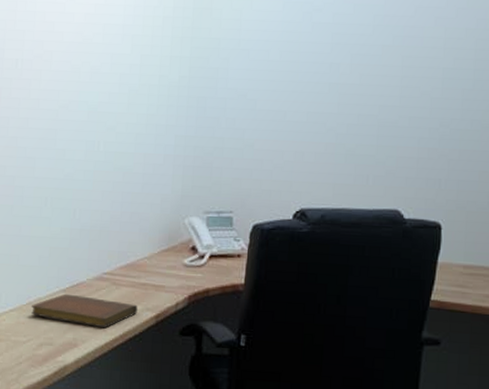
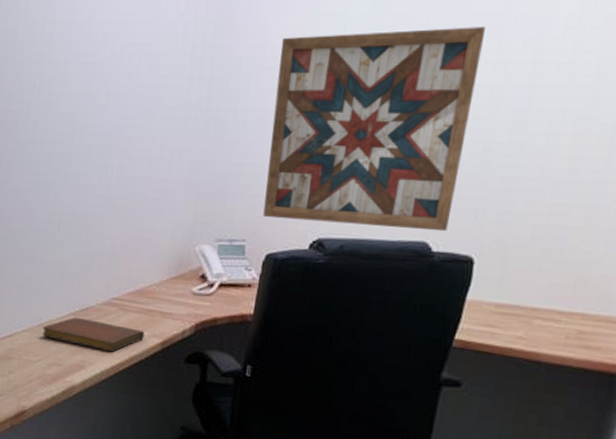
wall art: none [248,17,434,200] -> present [263,27,486,232]

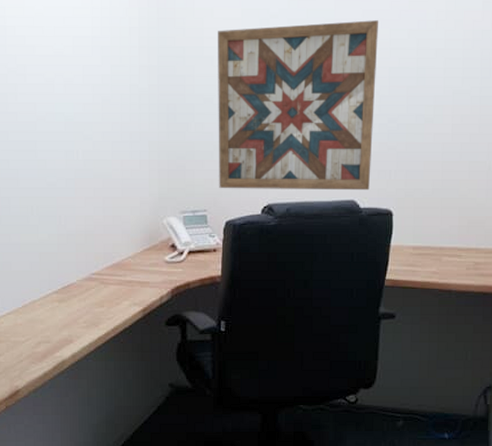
notebook: present [42,317,145,352] -> none [26,295,126,324]

